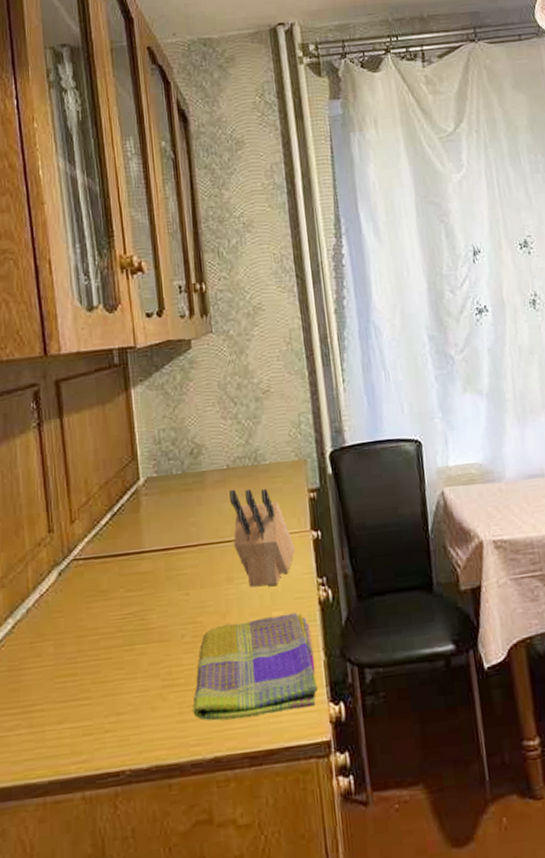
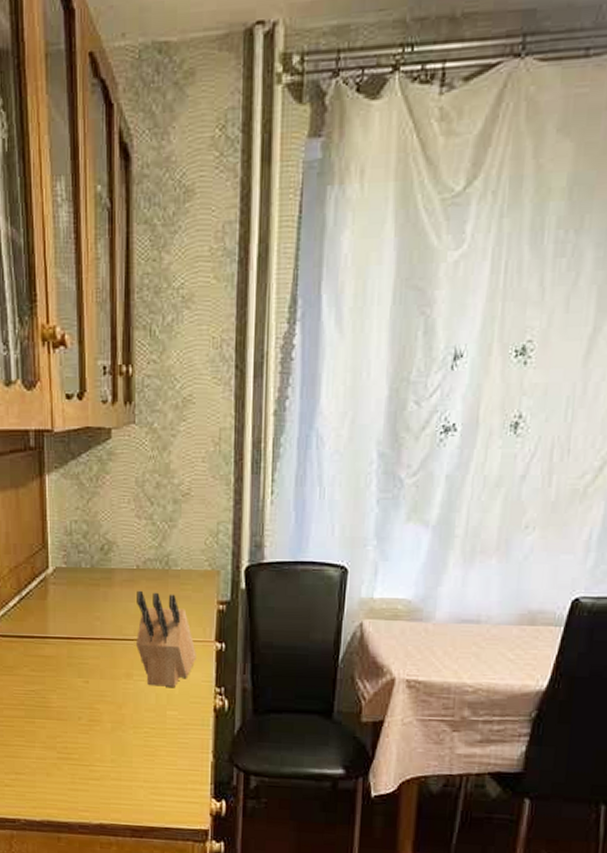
dish towel: present [193,613,318,721] -> none [84,714,203,799]

